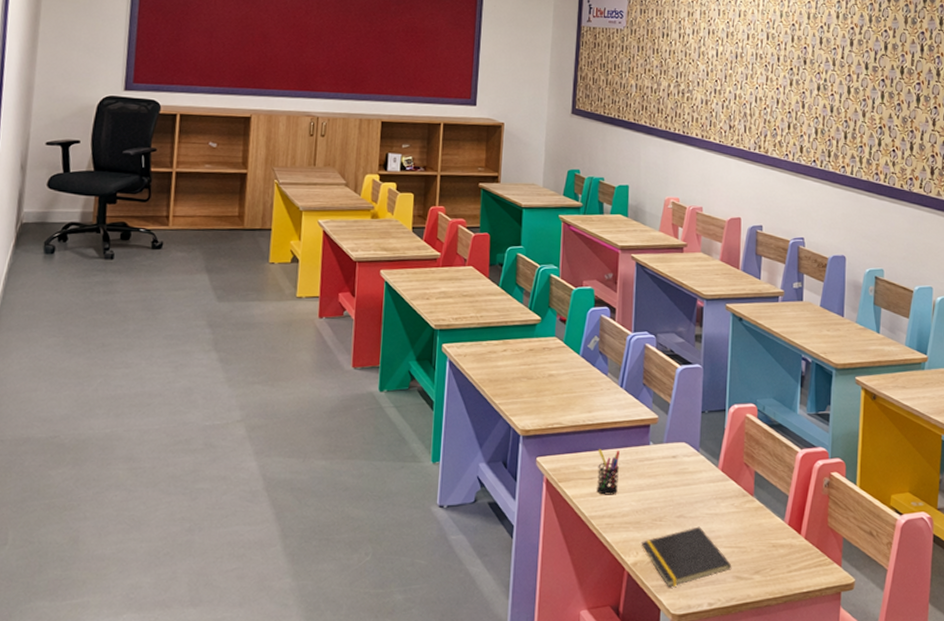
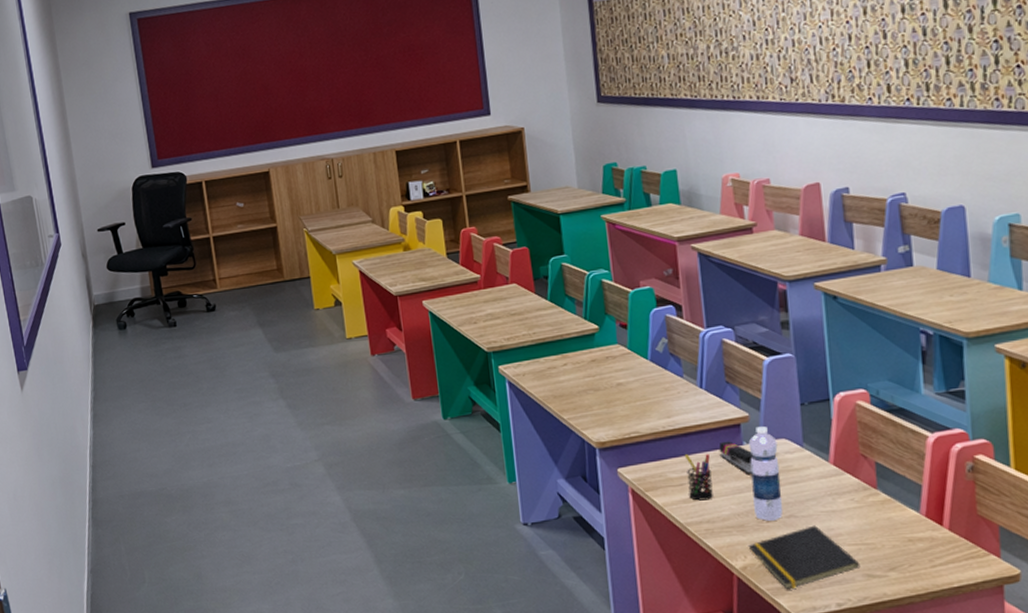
stapler: none [628,440,656,474] -> present [719,441,753,476]
water bottle: none [651,429,678,519] -> present [748,426,783,521]

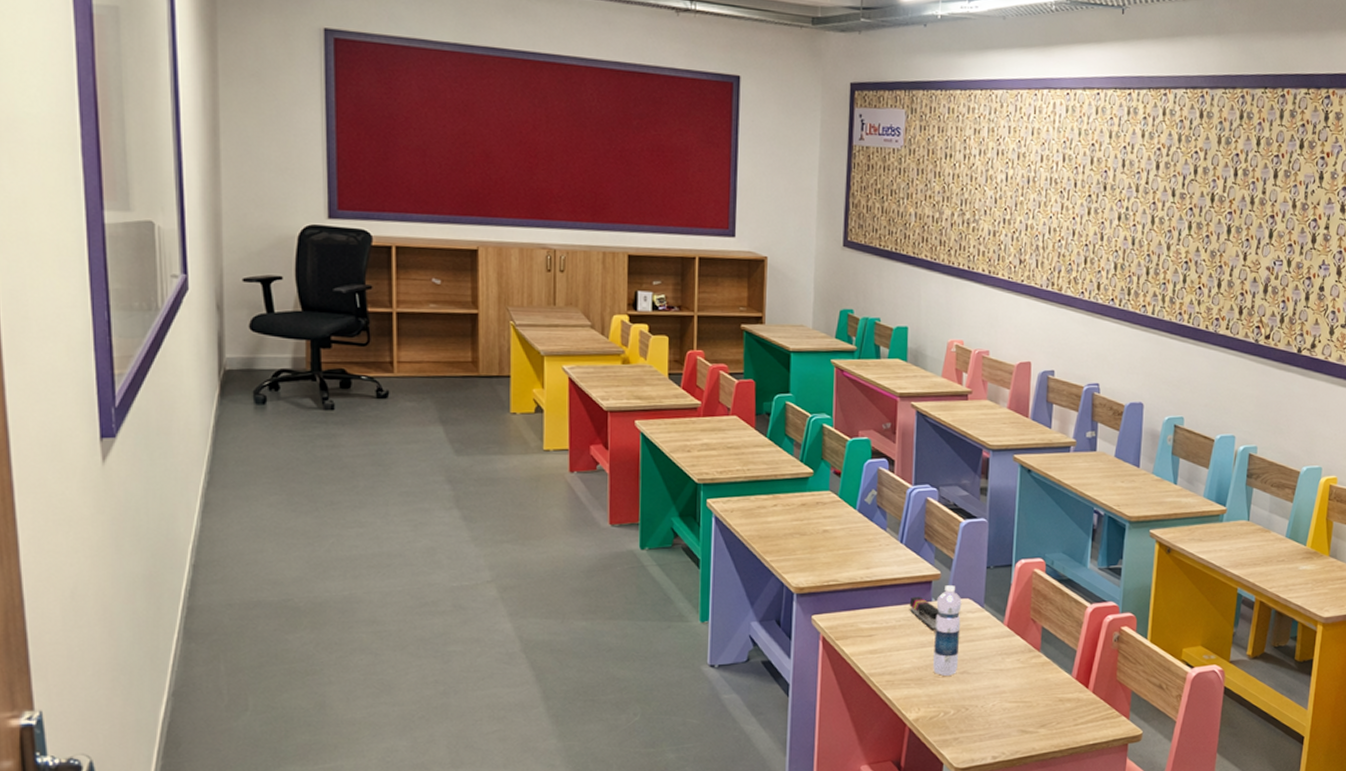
pen holder: present [684,453,713,501] -> none [876,606,900,653]
notepad: present [748,525,861,590] -> none [923,682,1017,742]

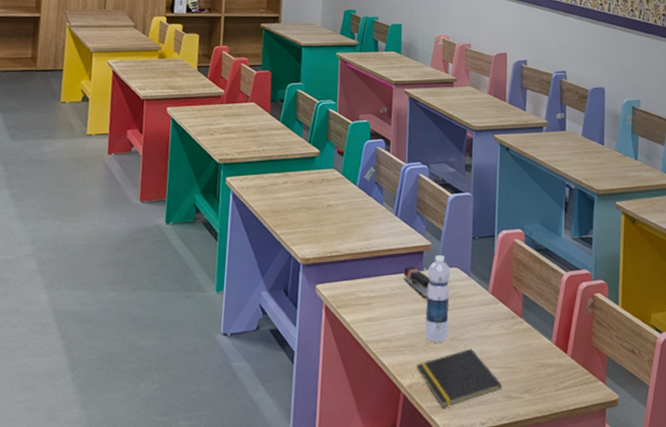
notepad: none [923,682,1017,742] -> present [416,348,503,408]

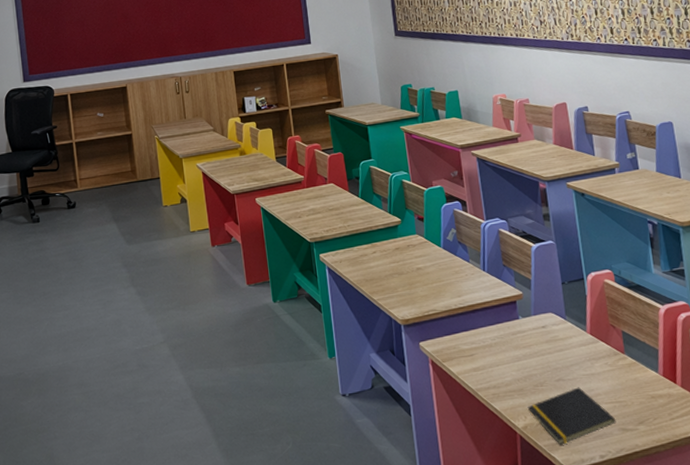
stapler: present [403,266,430,299] -> none [500,316,528,345]
water bottle: present [425,255,451,342] -> none [523,303,554,385]

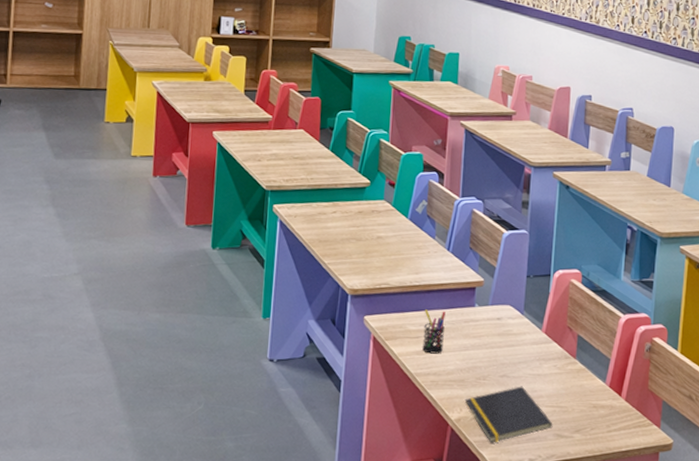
pen holder: none [473,327,498,369] -> present [422,309,446,354]

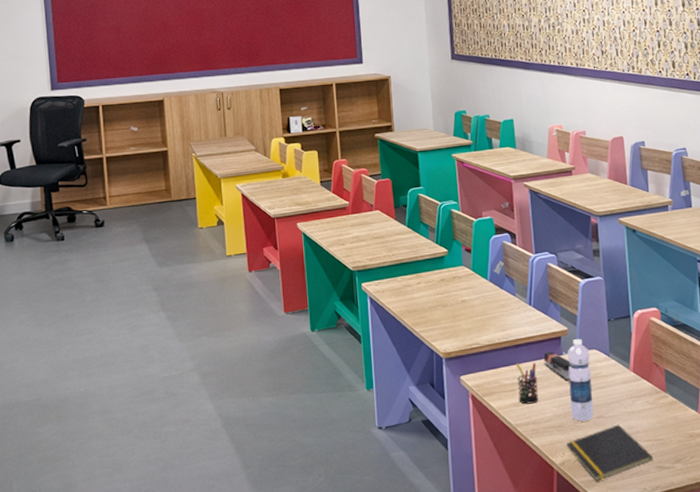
stapler: none [454,301,481,335] -> present [543,351,570,382]
water bottle: none [475,292,503,379] -> present [567,339,594,421]

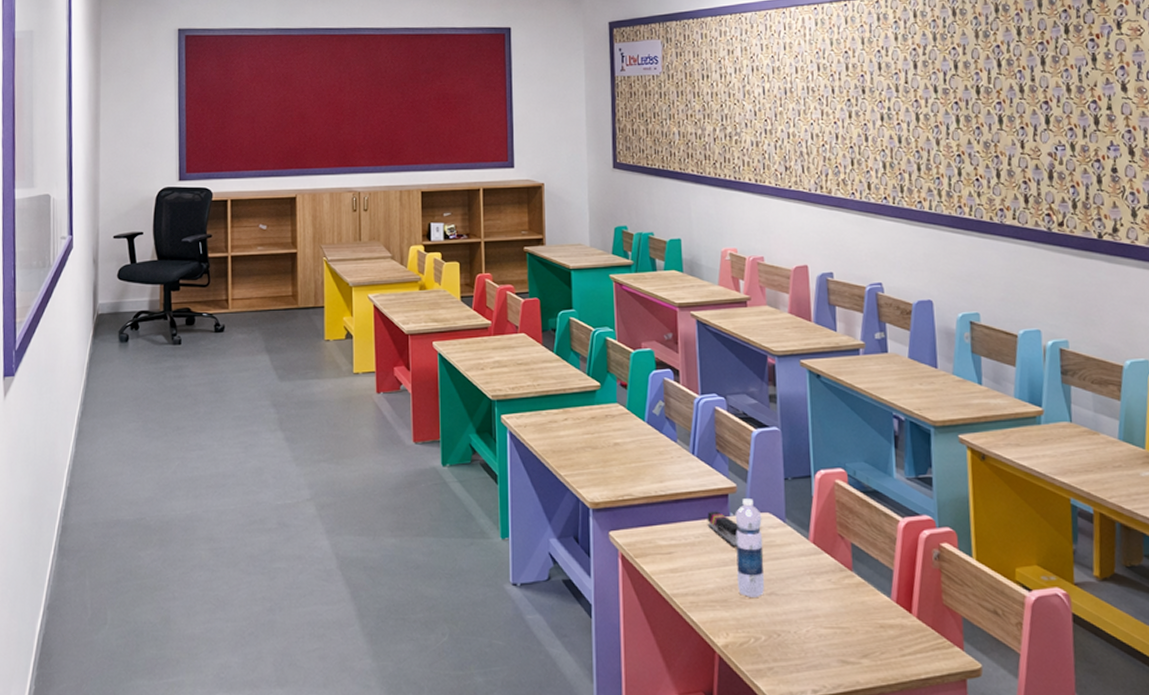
pen holder: present [515,362,538,404] -> none [674,521,699,571]
notepad: present [566,424,654,482] -> none [730,605,836,672]

